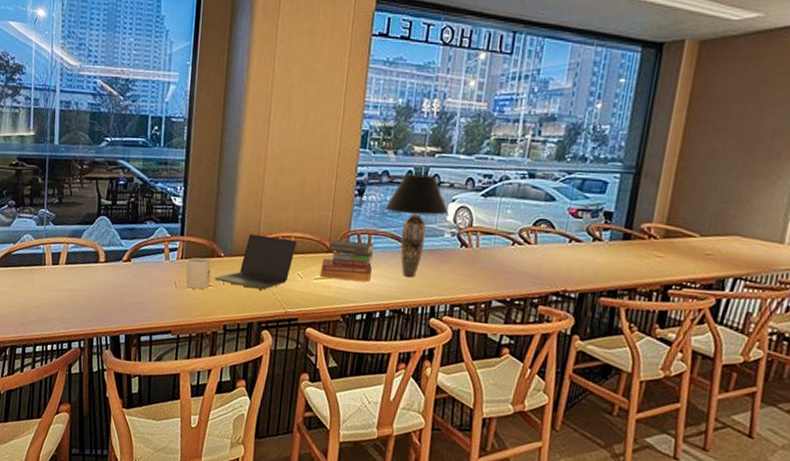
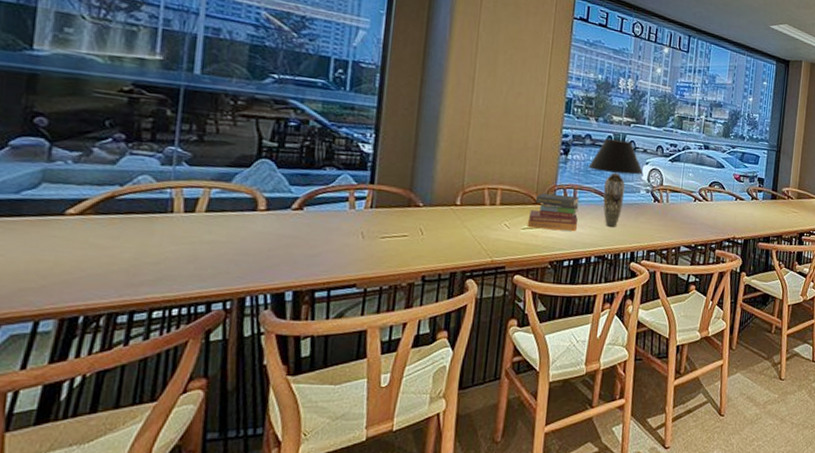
mug: present [185,257,211,290] -> none [375,207,407,240]
laptop: present [214,234,297,290] -> none [411,185,503,240]

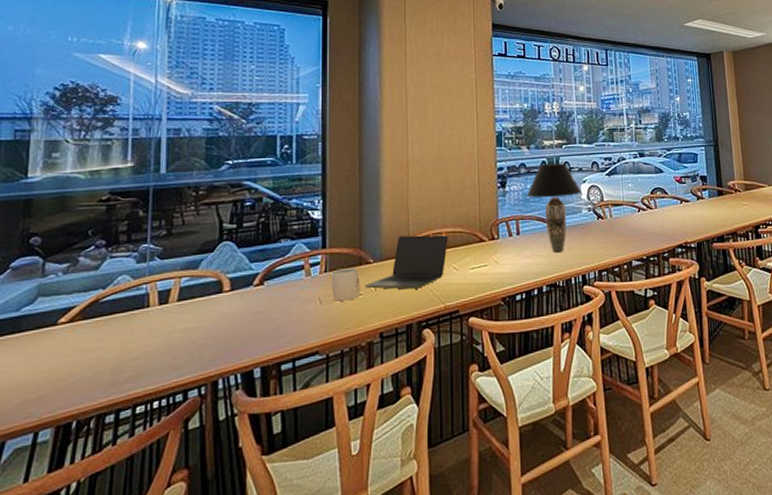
mug: none [375,207,407,240] -> present [331,268,360,301]
laptop: none [411,185,503,240] -> present [365,235,448,290]
books: present [527,192,580,231] -> none [475,227,524,267]

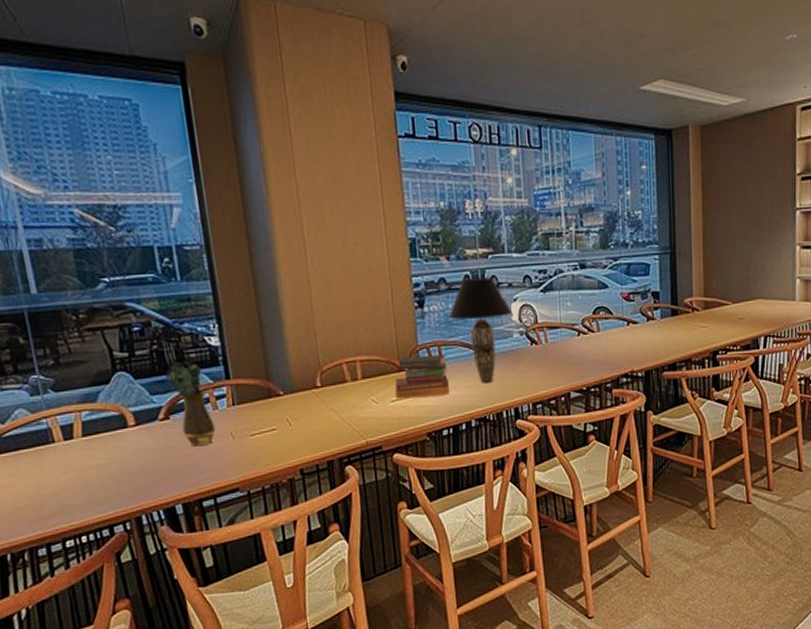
vase: none [267,232,305,310] -> present [165,361,216,445]
mug: present [331,268,360,301] -> none [239,400,274,437]
laptop: present [365,235,448,290] -> none [278,364,364,424]
books: none [475,227,524,267] -> present [395,354,449,399]

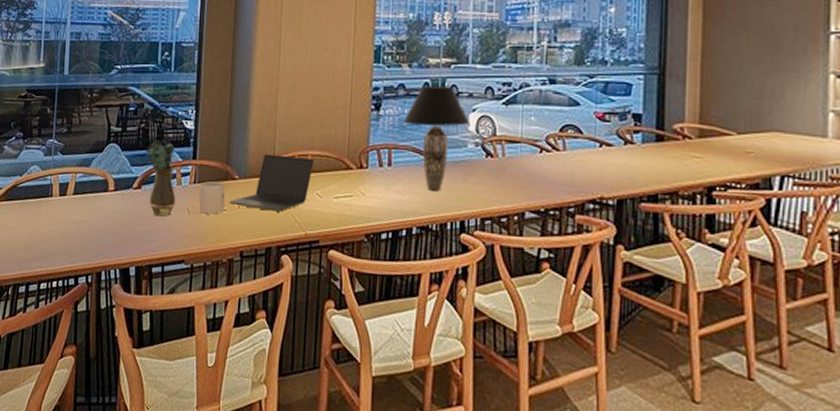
mug: none [239,400,274,437] -> present [198,181,225,215]
laptop: none [278,364,364,424] -> present [229,154,314,212]
books: present [395,354,449,399] -> none [340,155,395,198]

